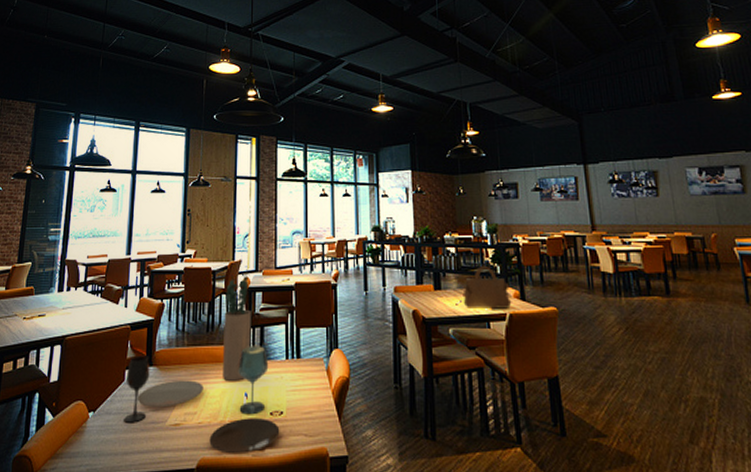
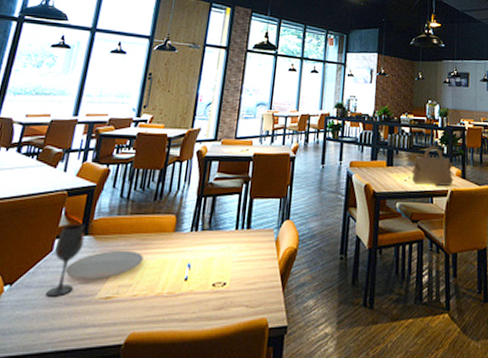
plate: present [209,418,280,455] -> none [142,289,221,328]
vase: present [222,267,251,381] -> none [165,136,208,252]
wine glass: present [237,346,269,414] -> none [180,215,217,285]

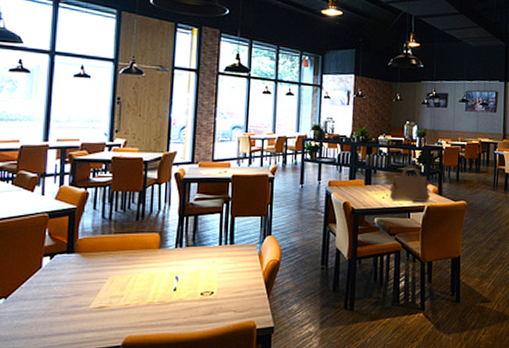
wine glass: present [46,223,85,297] -> none [41,243,72,308]
plate: present [65,250,144,280] -> none [56,266,132,292]

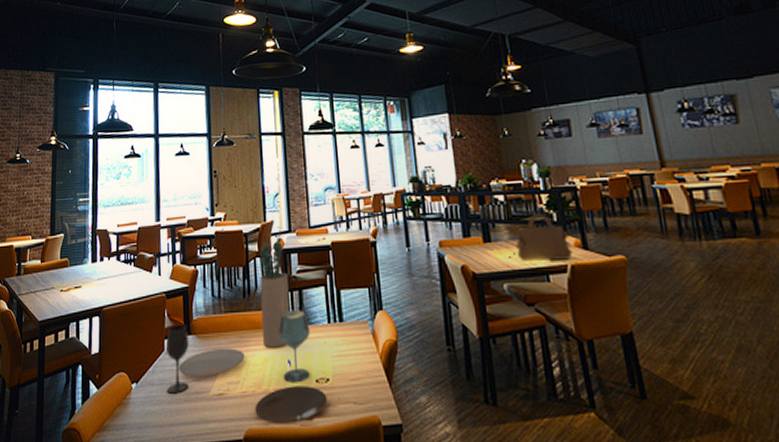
wine glass: none [41,243,72,308] -> present [165,324,189,394]
plate: none [56,266,132,292] -> present [178,348,245,377]
plate: none [136,298,210,331] -> present [255,386,328,425]
vase: none [151,159,186,266] -> present [259,228,290,348]
wine glass: none [168,233,201,294] -> present [277,310,311,381]

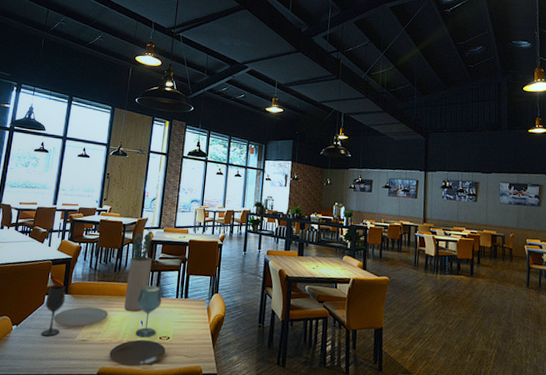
shoulder bag: present [514,212,573,261] -> none [319,240,356,275]

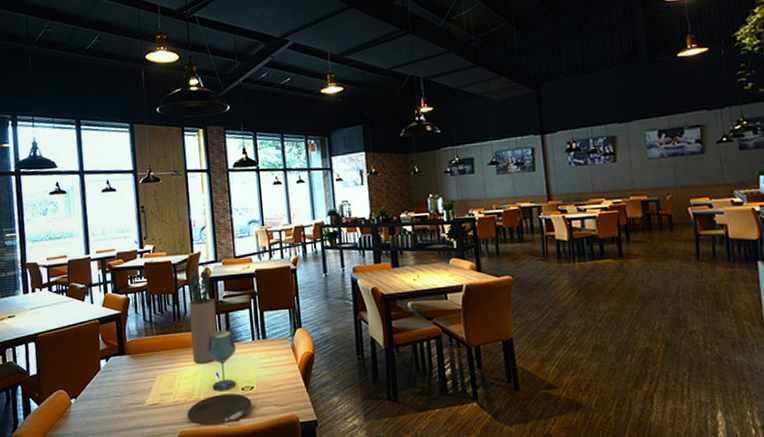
wine glass: present [41,285,66,337] -> none [101,346,125,406]
plate: present [53,306,108,327] -> none [114,365,177,391]

